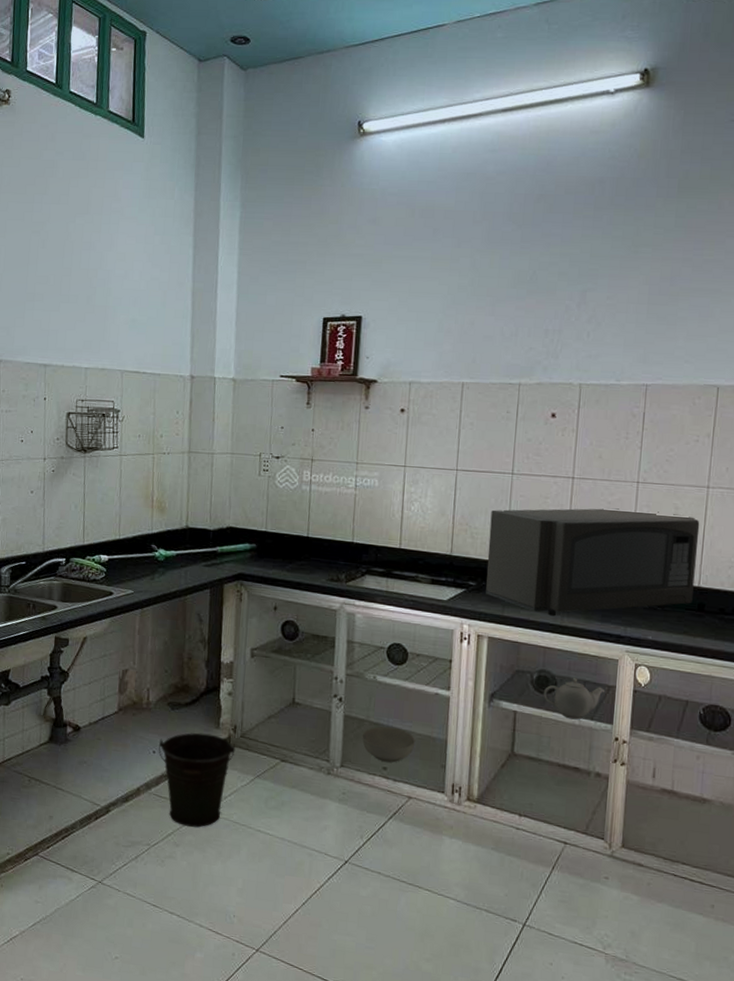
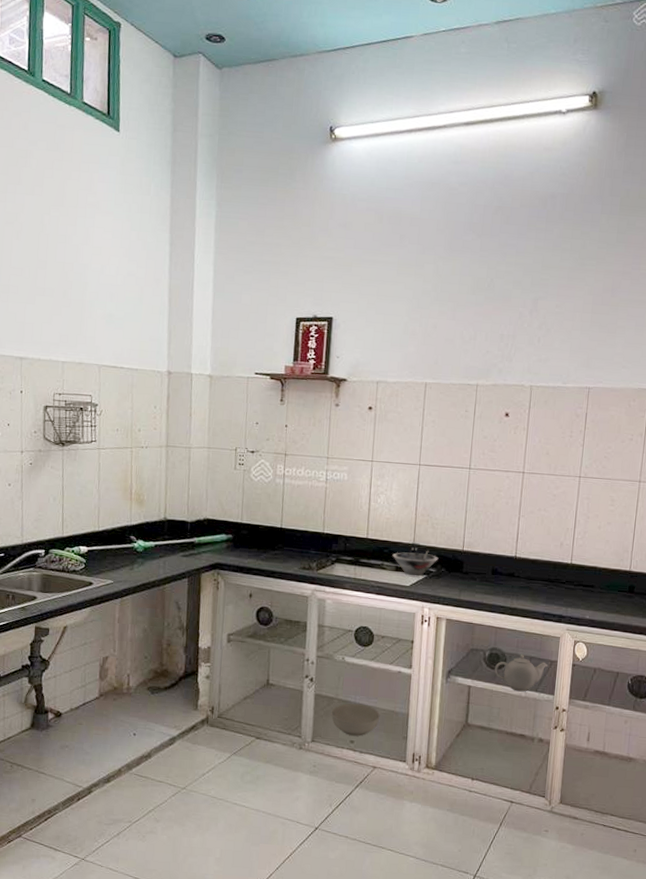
bucket: present [158,732,236,827] -> none [138,715,213,803]
bowl: none [427,554,479,589] -> present [392,543,439,576]
microwave: present [486,508,700,616] -> none [444,500,632,599]

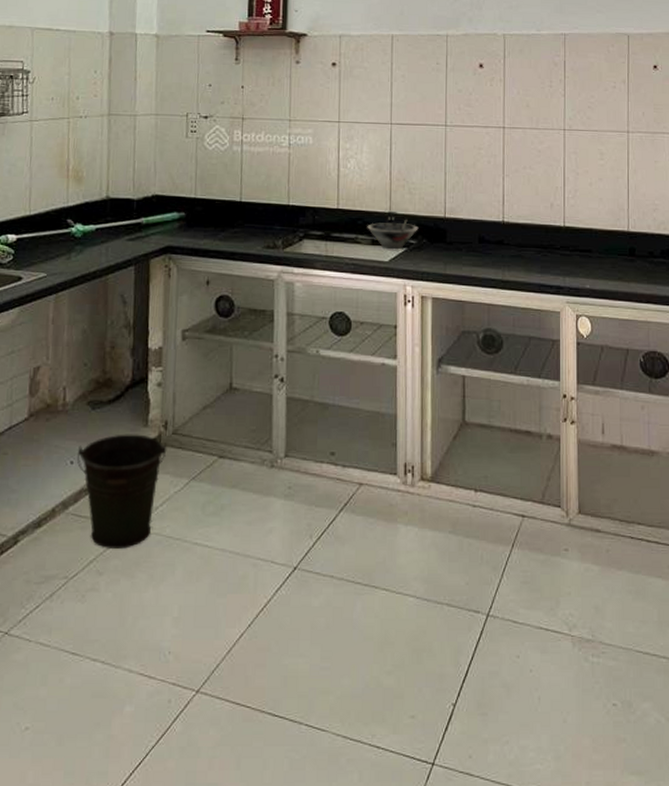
bucket: none [138,715,213,803] -> present [76,434,167,549]
bowl: present [331,703,381,736] -> none [306,405,364,446]
teapot: present [494,653,549,692] -> none [490,333,550,379]

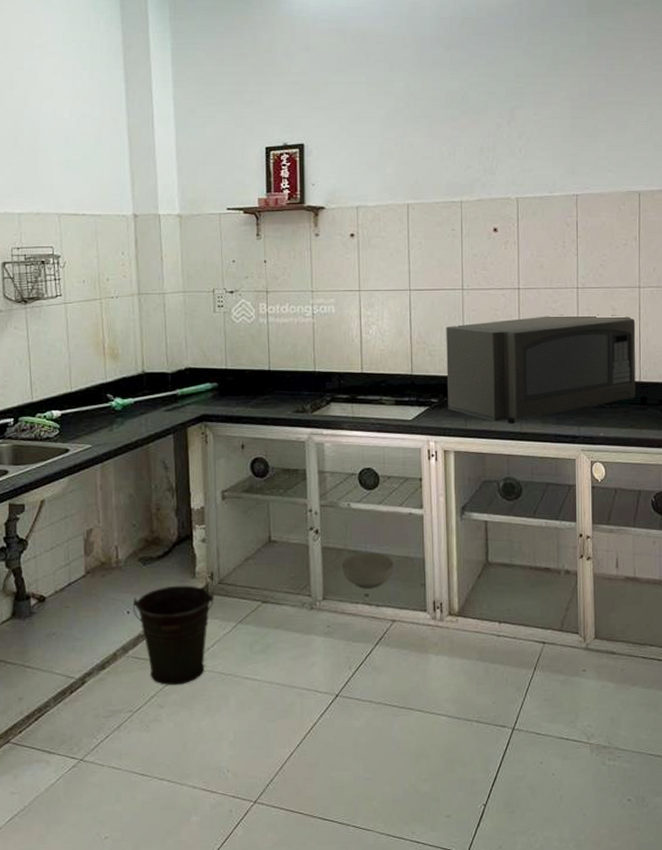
bowl: none [306,405,364,446] -> present [341,552,394,589]
bowl: present [367,212,419,249] -> none [390,373,440,408]
microwave: none [426,156,624,271] -> present [446,314,636,424]

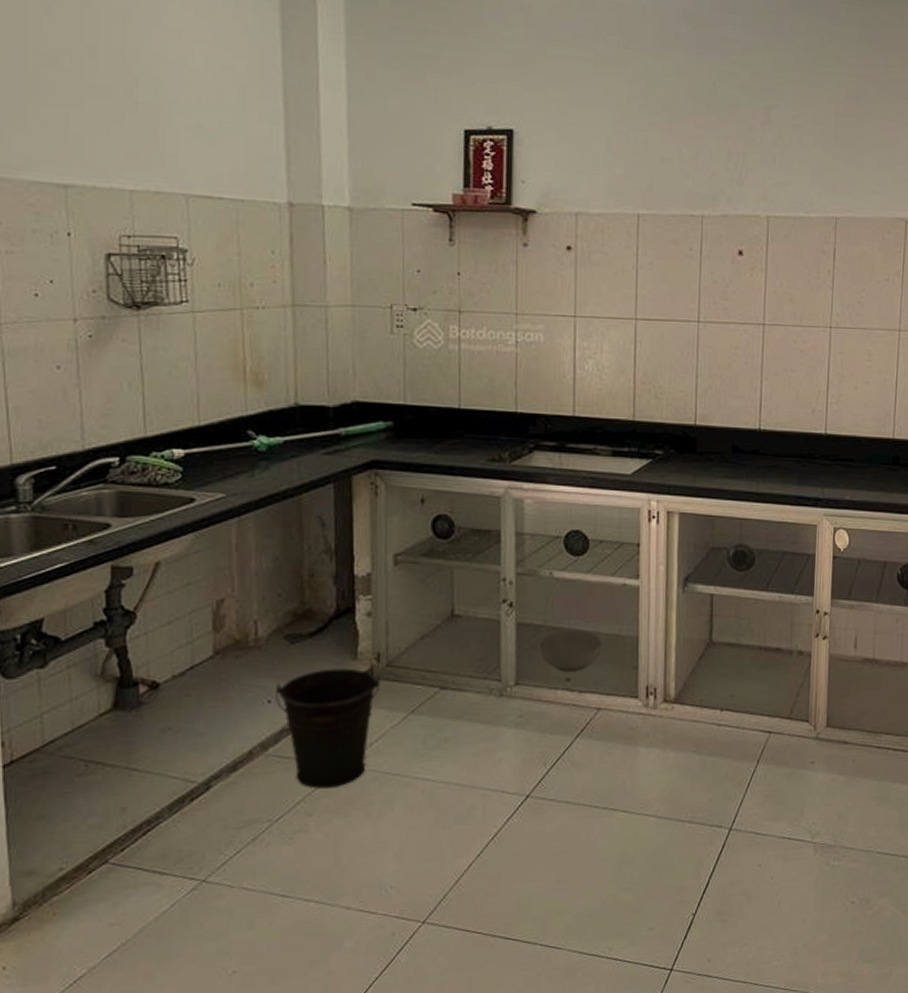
microwave: present [446,314,636,424] -> none [674,357,893,483]

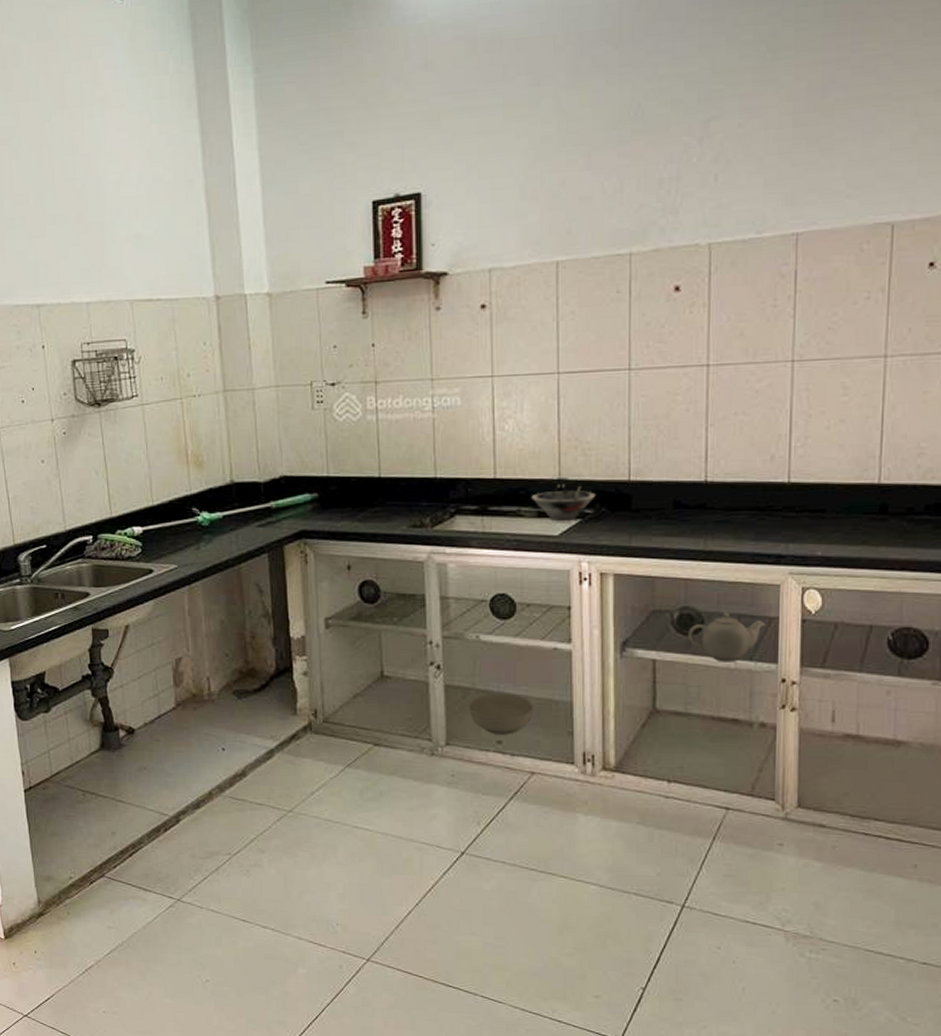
bucket: present [274,668,381,788] -> none [227,722,319,830]
bowl: none [607,419,666,460] -> present [531,478,596,521]
teapot: none [740,548,805,596] -> present [687,611,766,662]

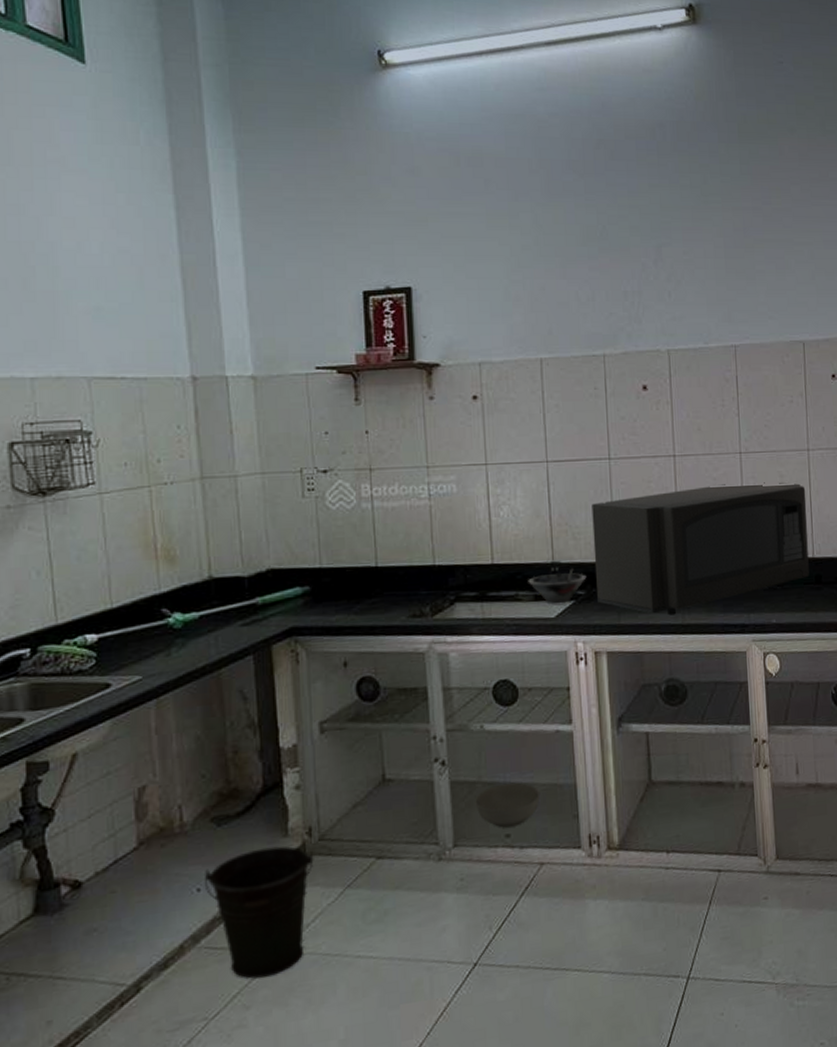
bucket: none [227,722,319,830] -> present [203,846,314,979]
microwave: none [605,395,877,540] -> present [591,482,809,616]
teapot: present [687,611,766,662] -> none [674,680,738,729]

